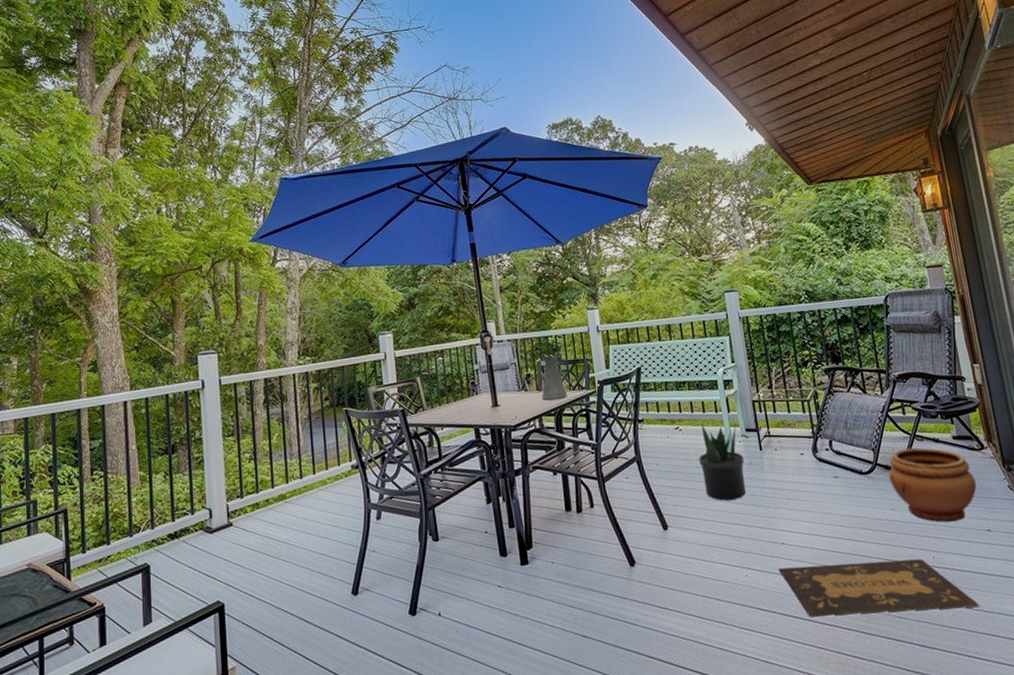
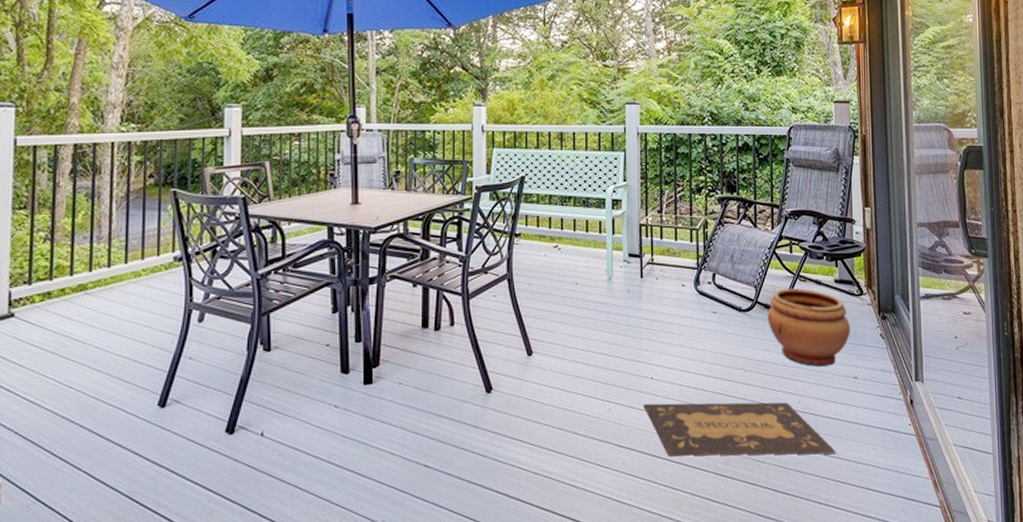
pitcher: present [541,351,568,401] -> none [410,149,440,204]
planter: present [698,422,747,501] -> none [575,242,622,329]

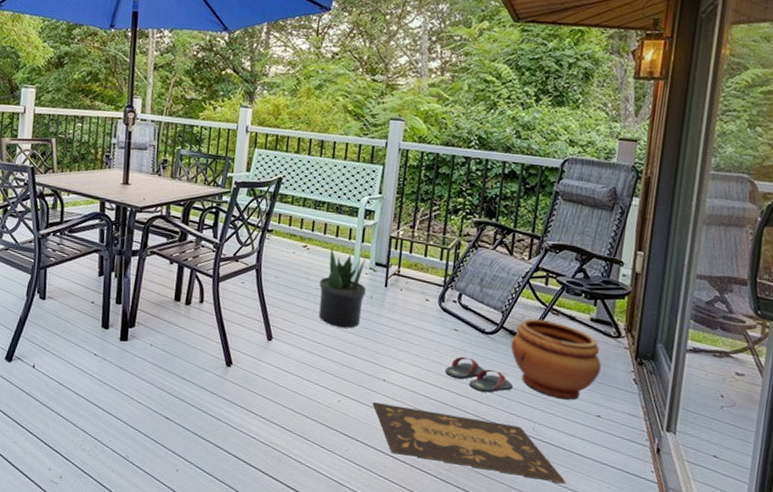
planter: none [575,242,622,329] -> present [318,245,367,328]
flip-flop: none [710,339,774,373] -> present [445,356,513,393]

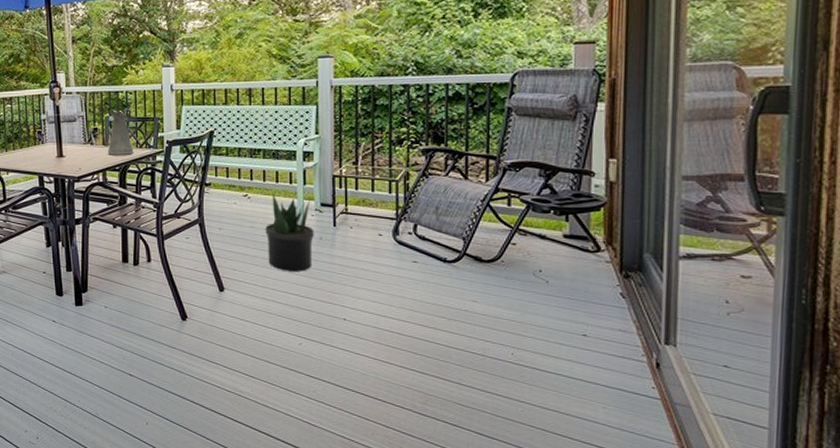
pitcher: none [174,143,204,192] -> present [107,108,134,156]
doormat: present [372,402,566,483] -> none [335,342,556,407]
flip-flop: present [445,356,513,393] -> none [409,288,484,322]
planter pot: present [510,318,602,401] -> none [477,242,582,321]

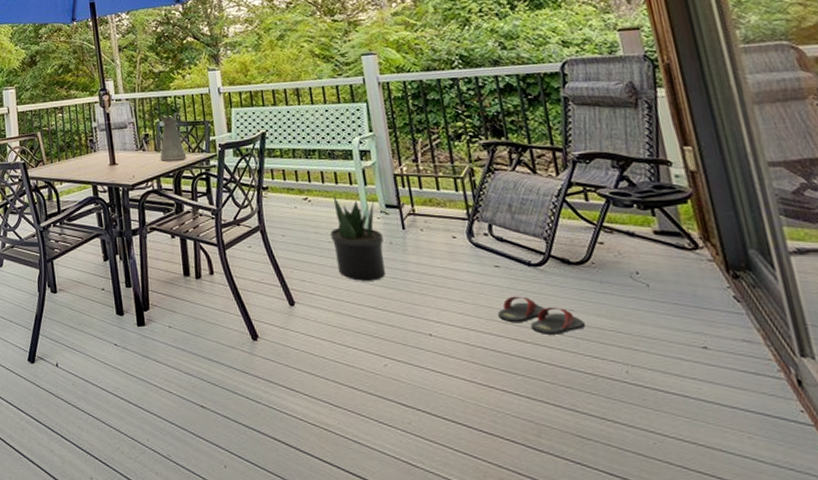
flip-flop: none [409,288,484,322] -> present [498,296,585,334]

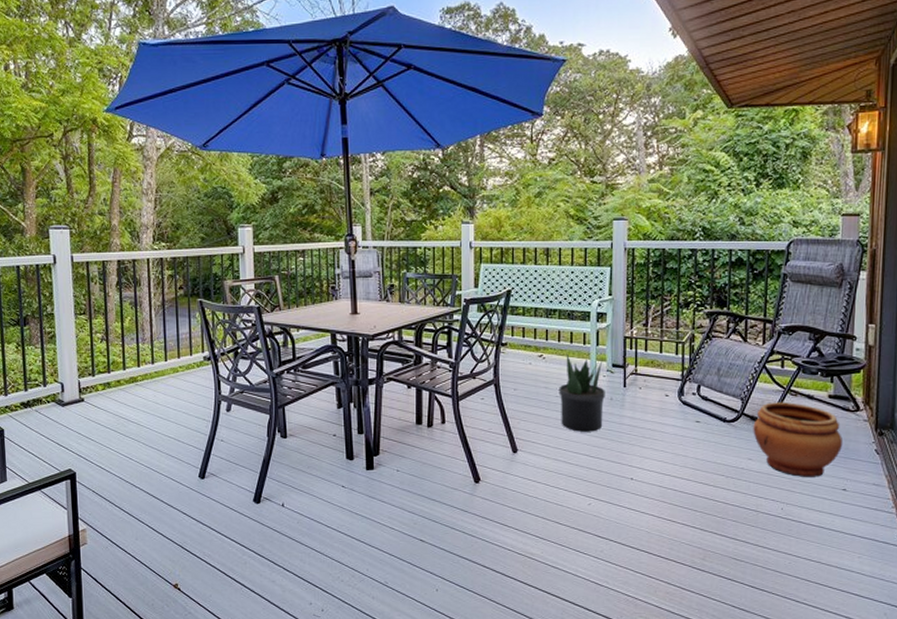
pitcher: present [159,112,187,162] -> none [403,264,431,314]
flip-flop: present [498,296,585,334] -> none [691,447,758,479]
planter pot: none [565,241,689,332] -> present [753,402,843,477]

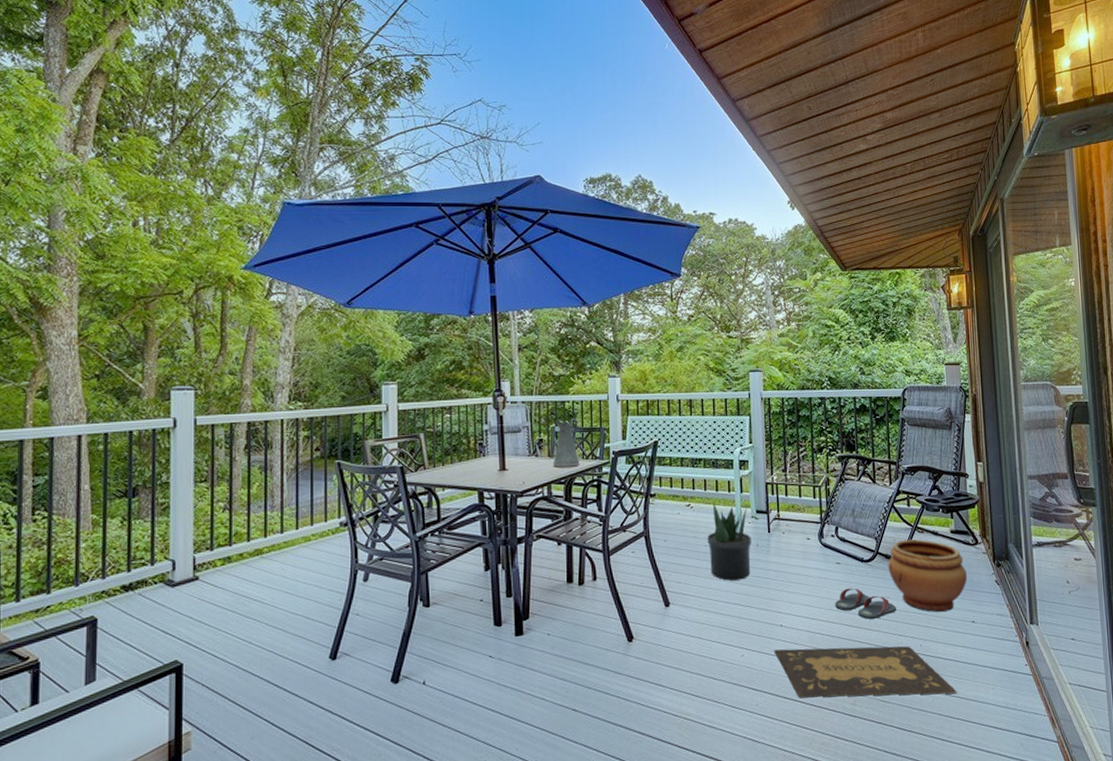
pitcher: none [403,264,431,314] -> present [552,418,580,469]
doormat: none [622,502,818,558] -> present [774,646,957,698]
flip-flop: none [691,447,758,479] -> present [835,588,896,619]

